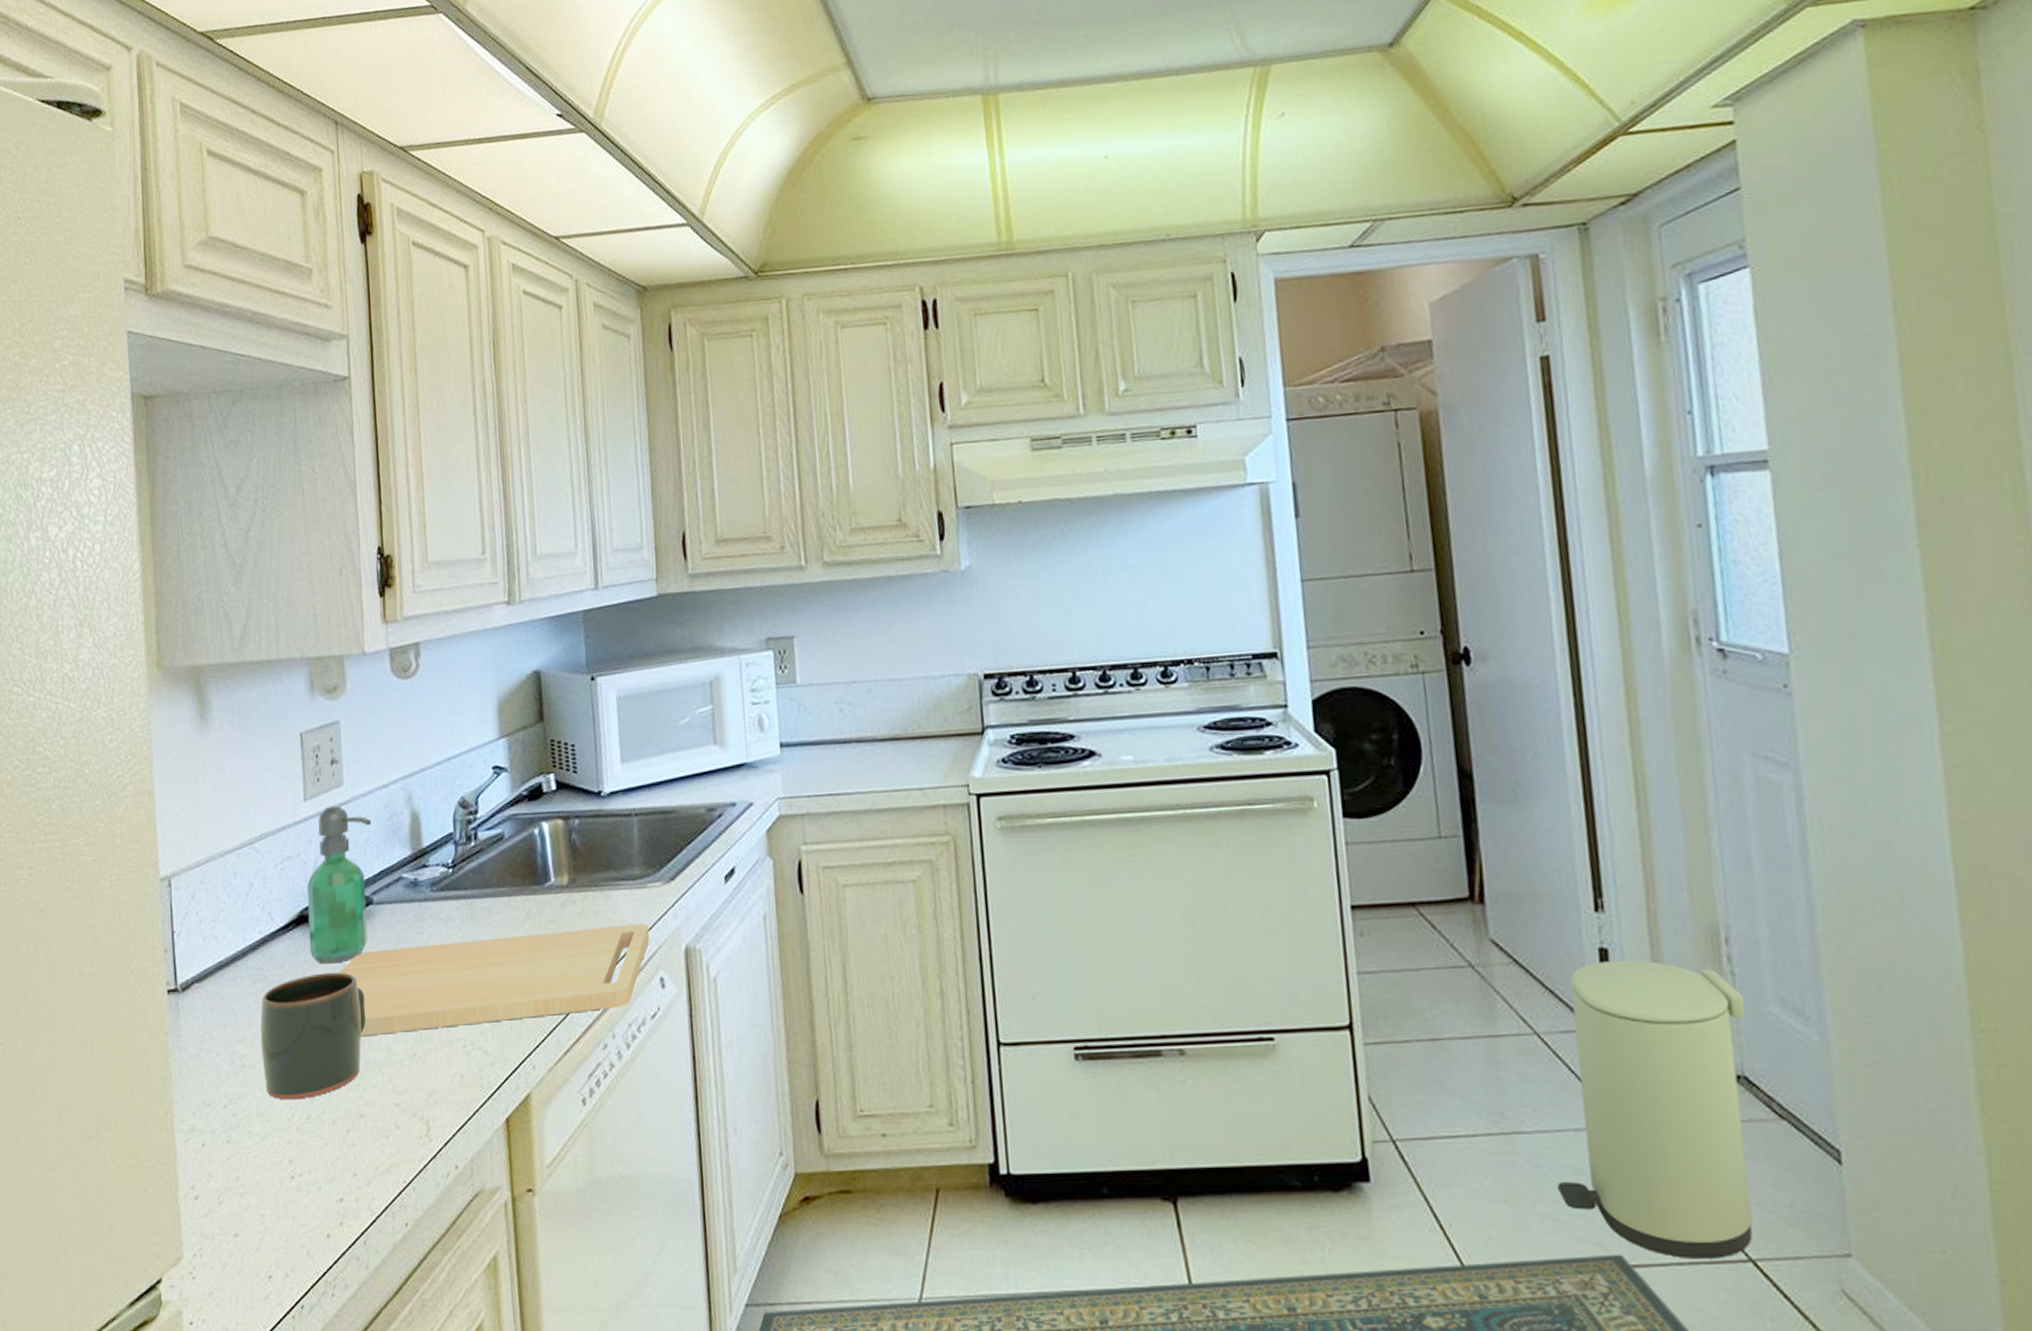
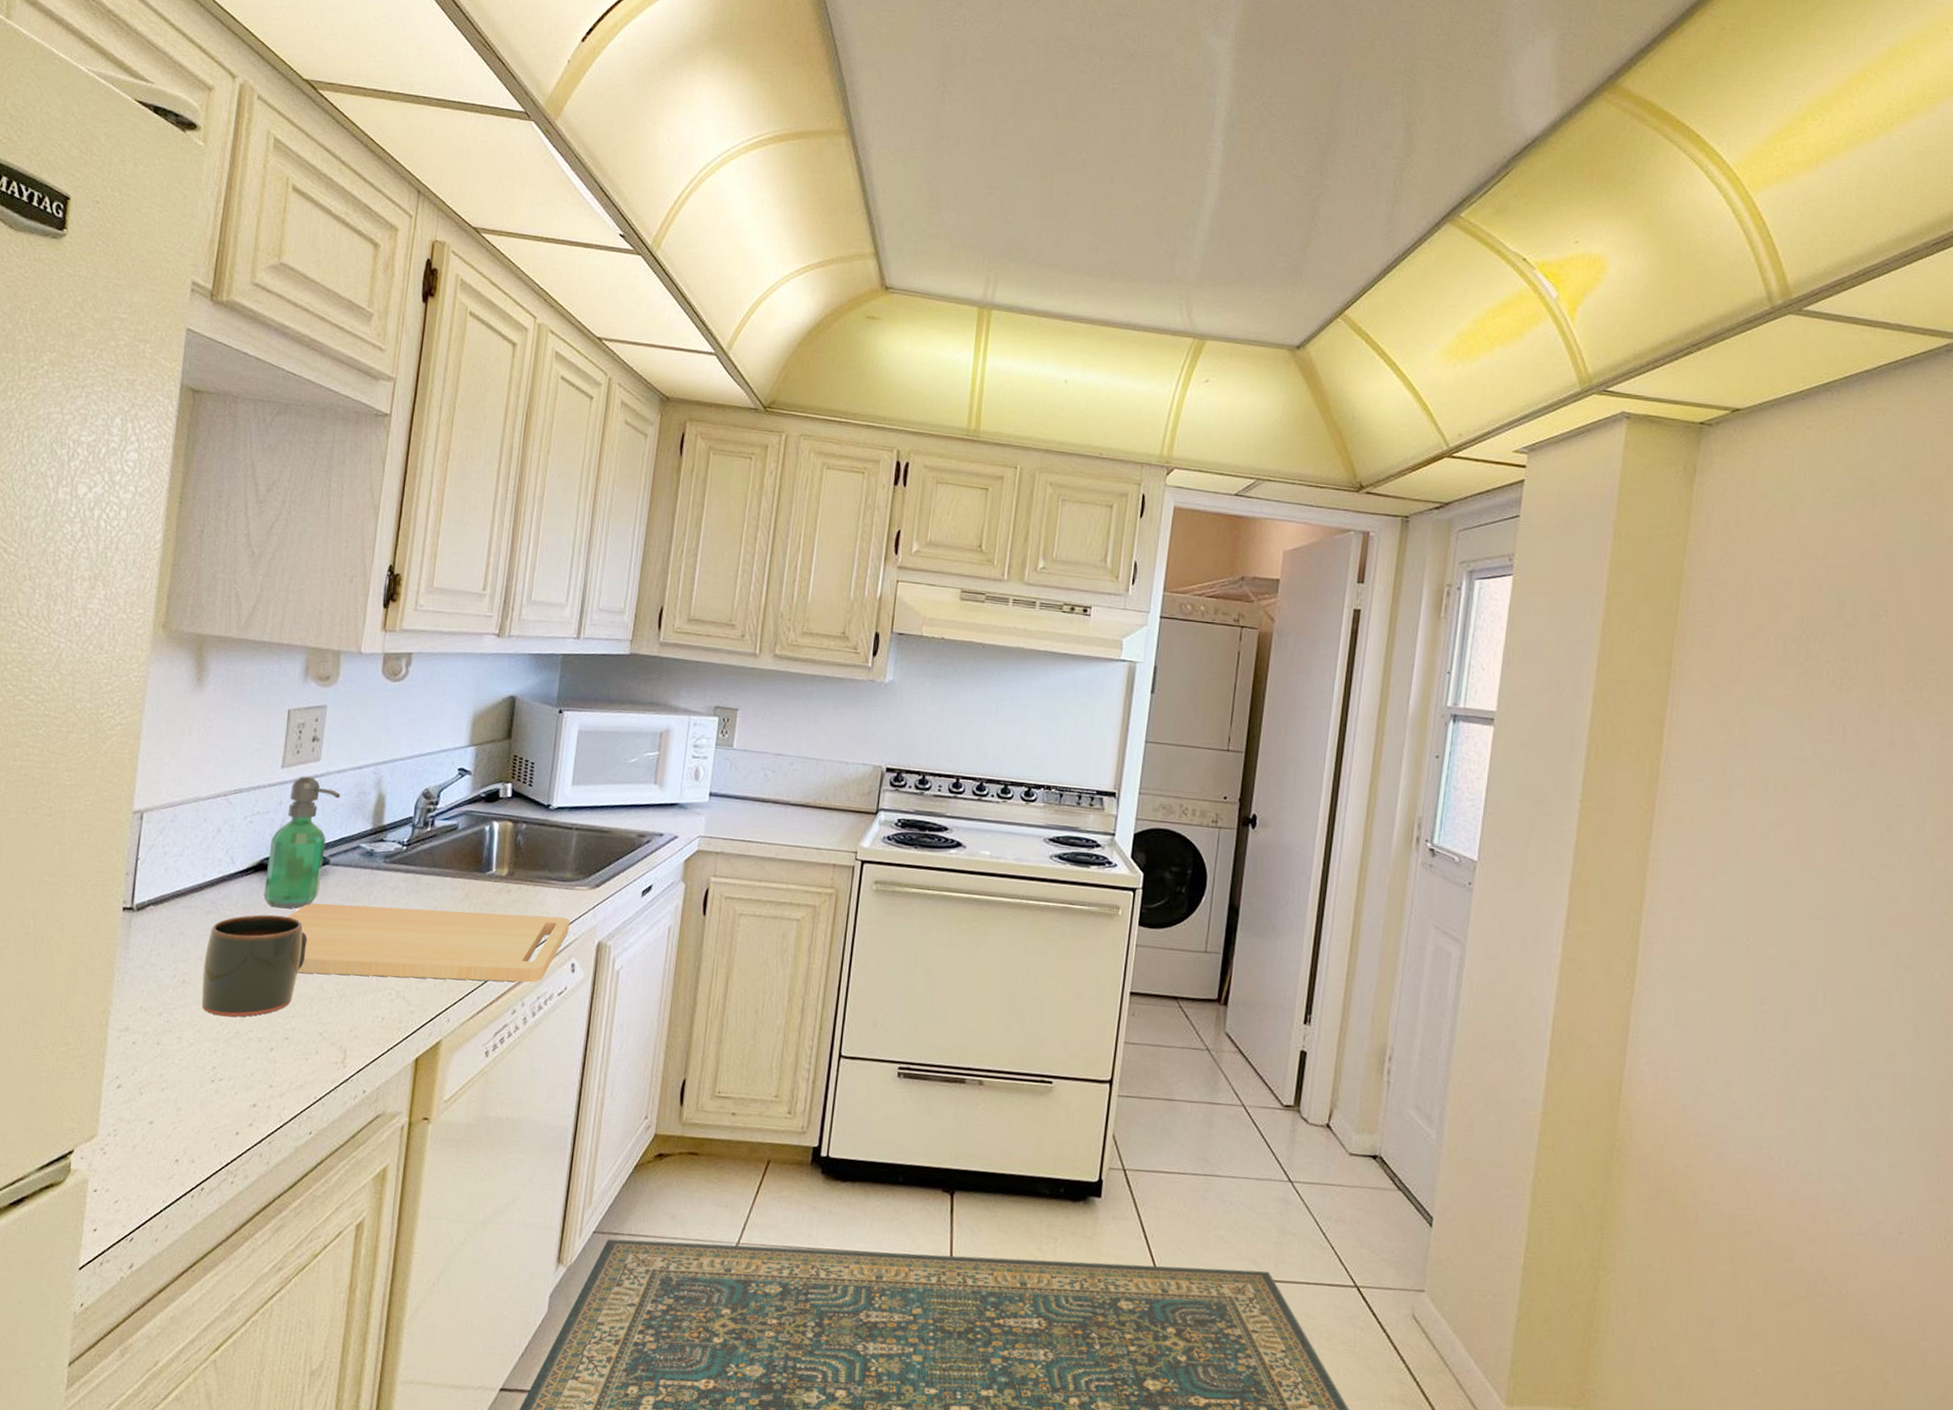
pedal bin: present [1557,960,1753,1259] -> none [1234,1060,1392,1283]

